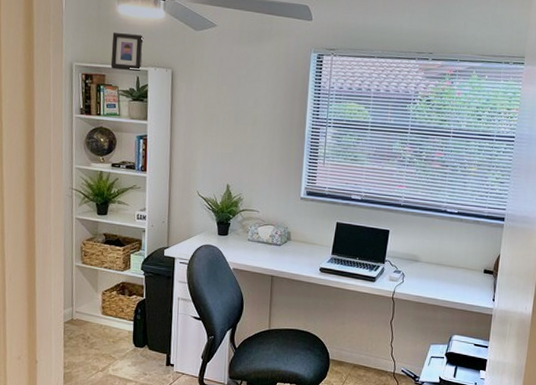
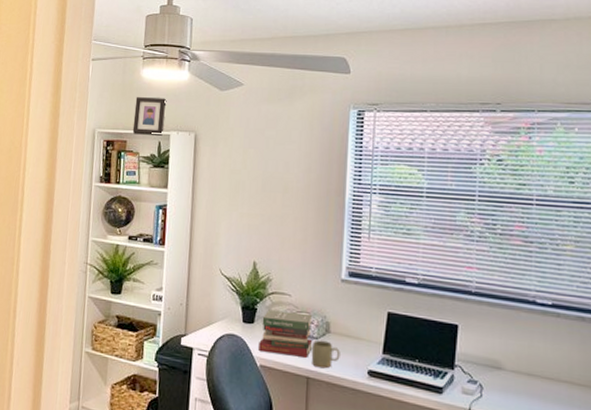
books: none [232,224,277,261] -> present [259,309,313,358]
mug: none [275,246,299,268] -> present [311,340,340,369]

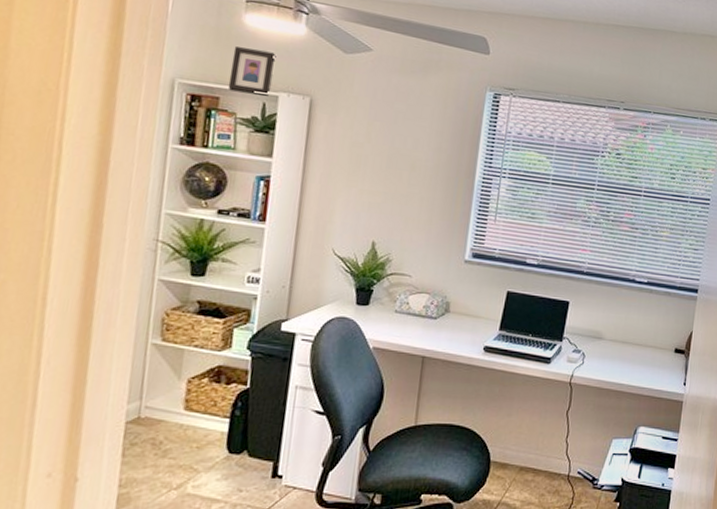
books: present [259,309,313,358] -> none [372,291,432,337]
mug: present [311,340,340,369] -> none [428,319,458,347]

